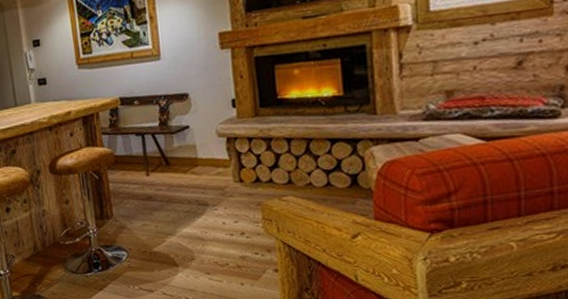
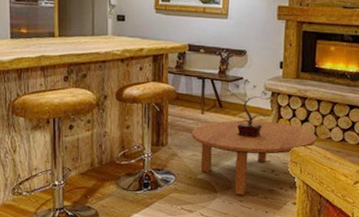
coffee table: none [138,173,292,266] -> present [192,120,316,195]
potted plant: none [168,126,227,196] -> present [224,79,271,138]

